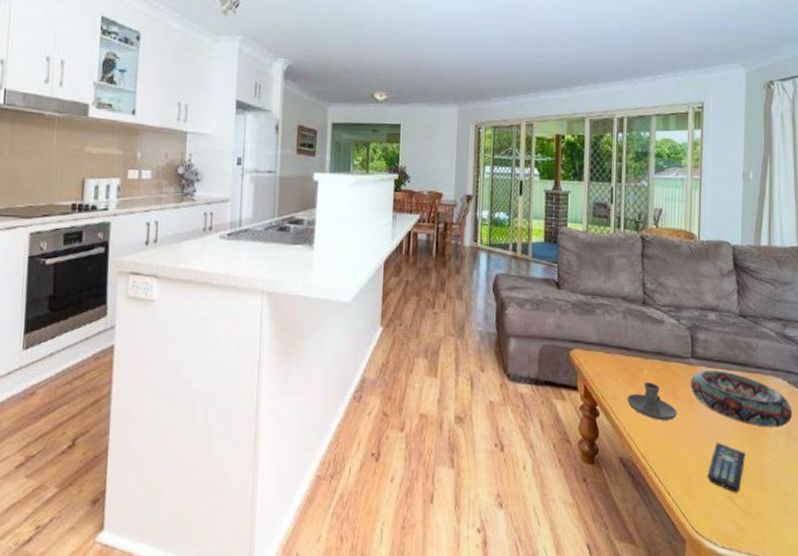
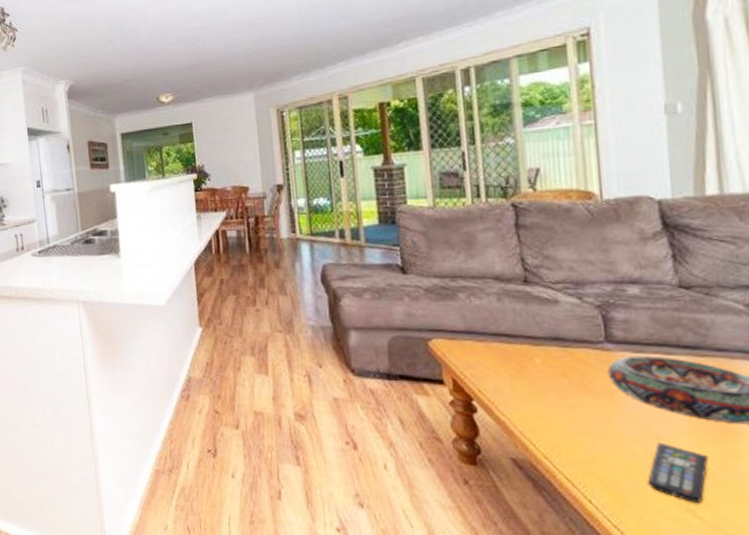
candle holder: present [627,382,677,420] -> none [514,372,592,417]

